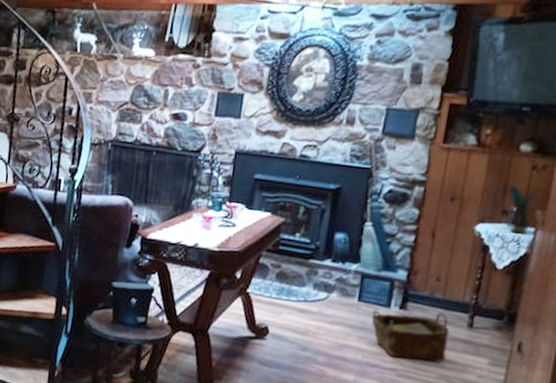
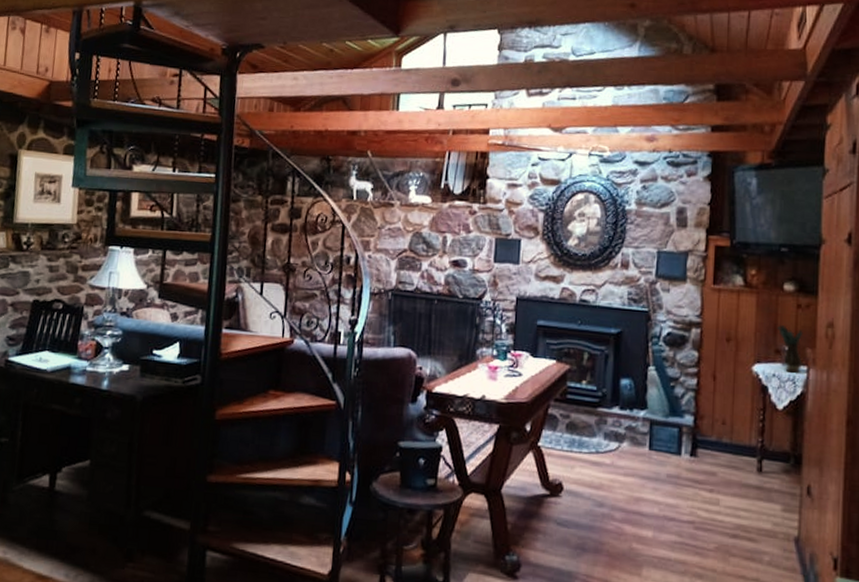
woven basket: present [371,310,450,362] -> none [664,458,741,510]

